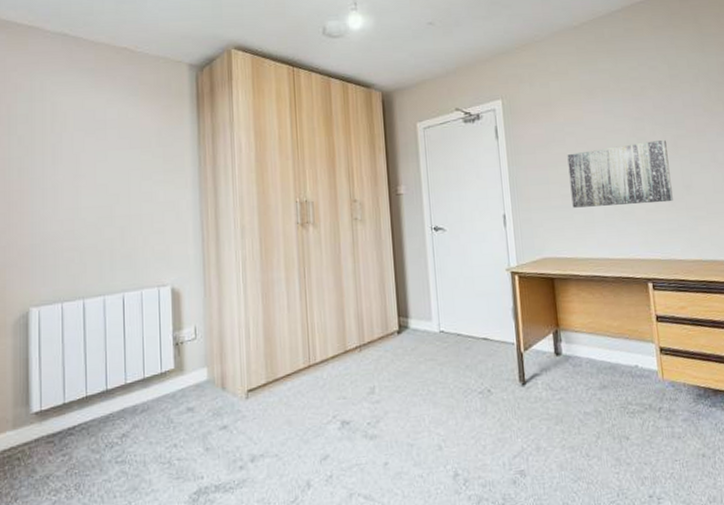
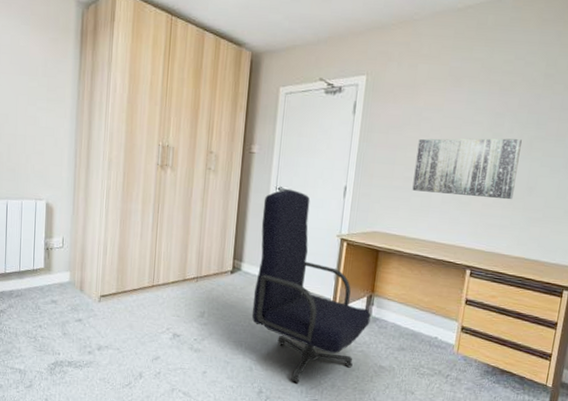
office chair: none [420,227,563,455] -> present [252,188,371,384]

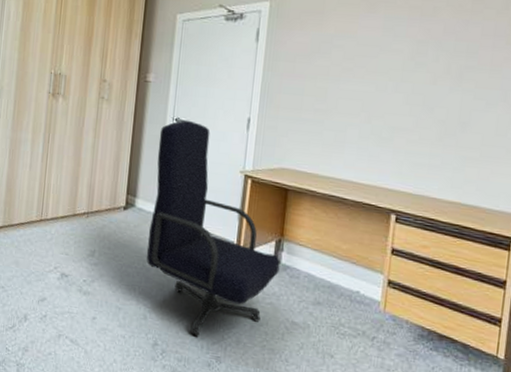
wall art: present [412,138,522,200] -> none [324,67,450,137]

